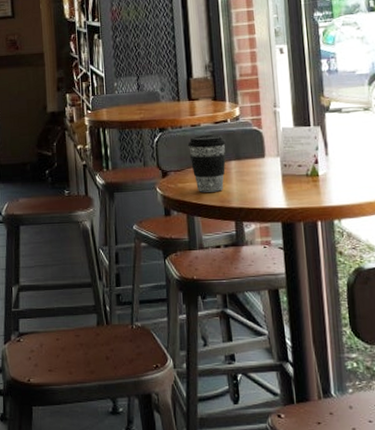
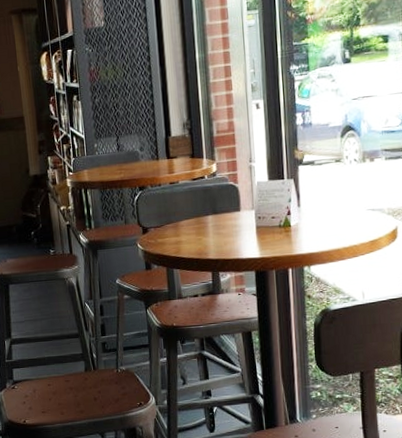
coffee cup: present [187,135,226,192] -> none [166,191,203,246]

